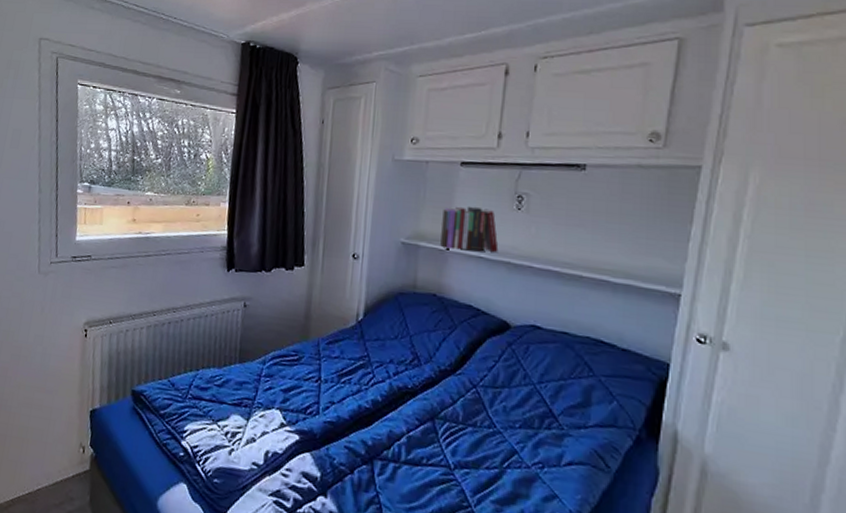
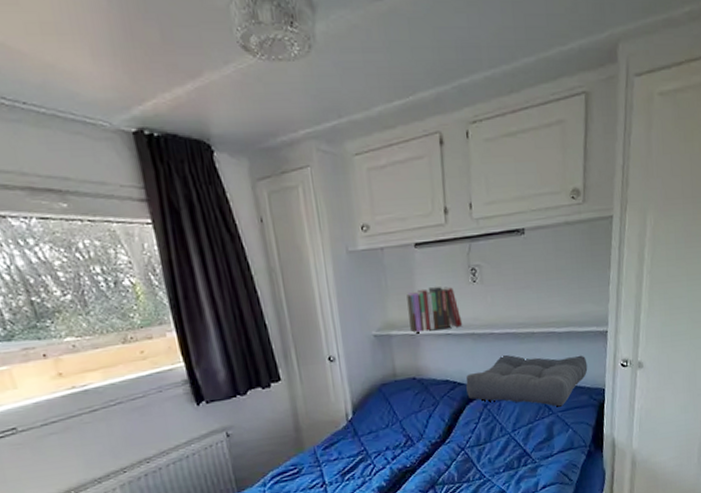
seat cushion: none [490,294,647,371] -> present [465,355,587,407]

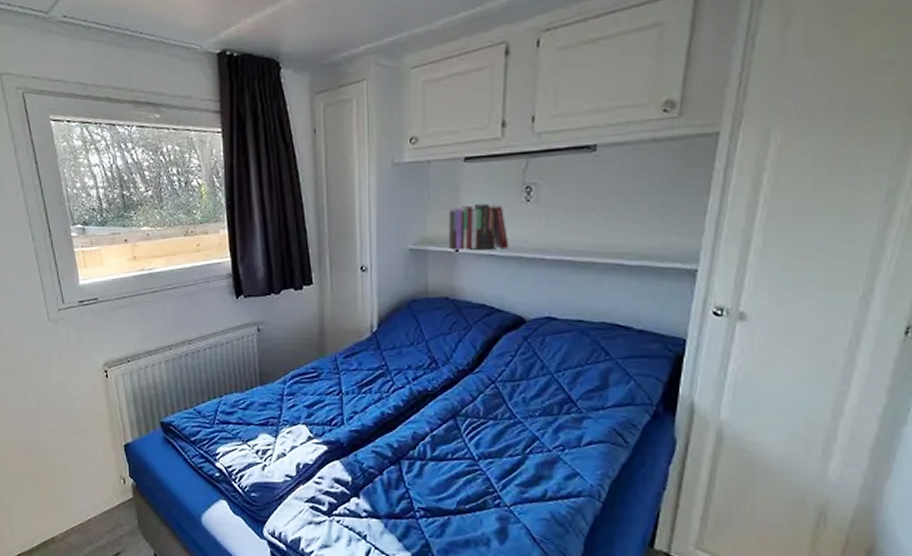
seat cushion: present [465,355,587,407] -> none [505,285,663,353]

